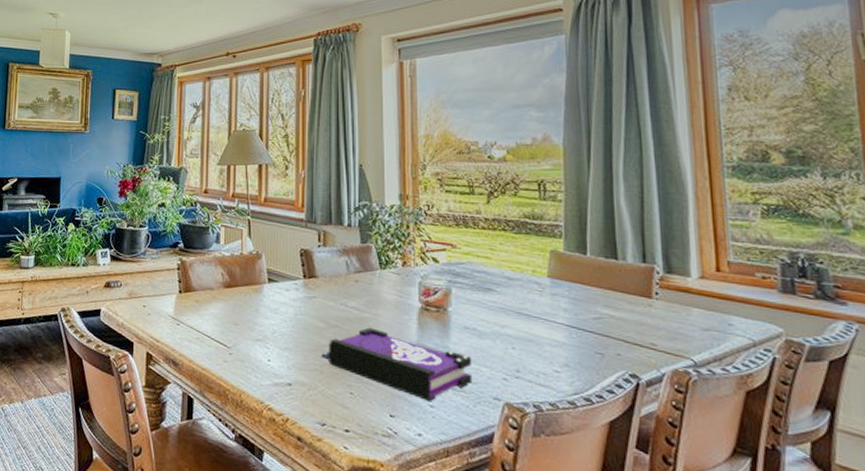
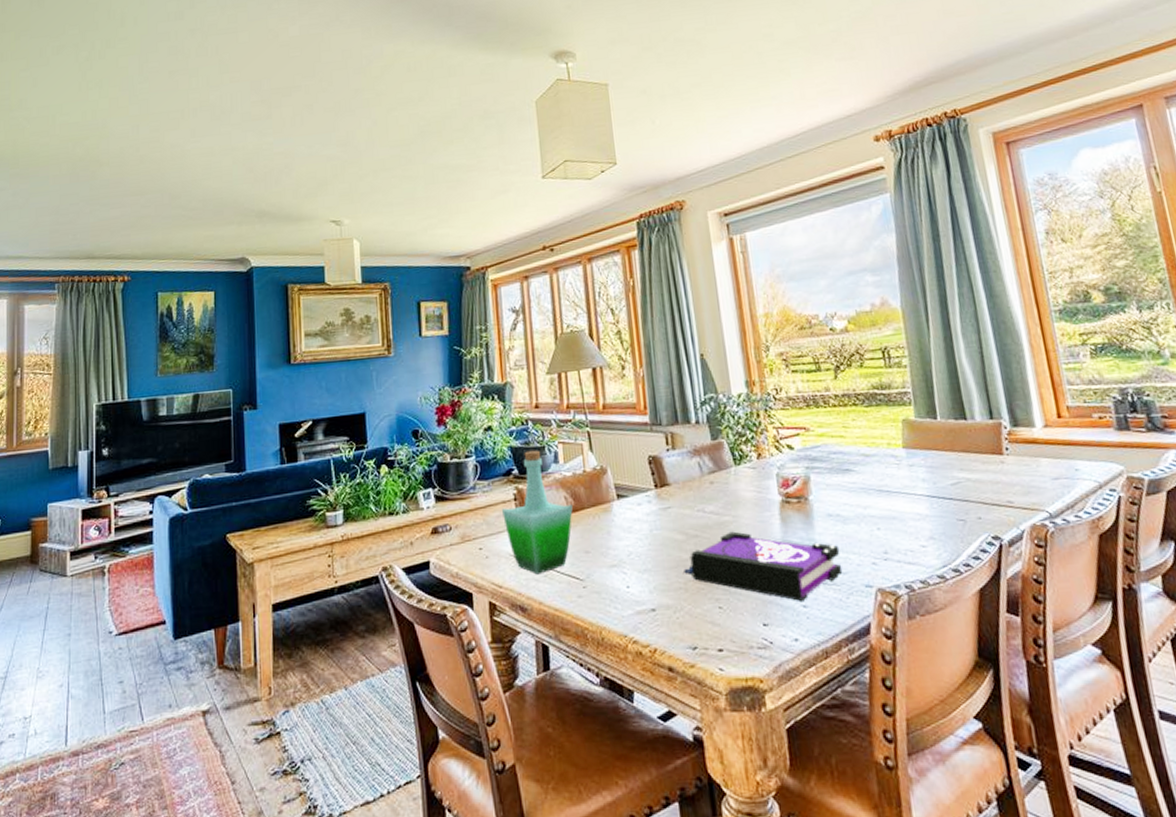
bottle: none [166,229,228,336] -> present [502,450,573,575]

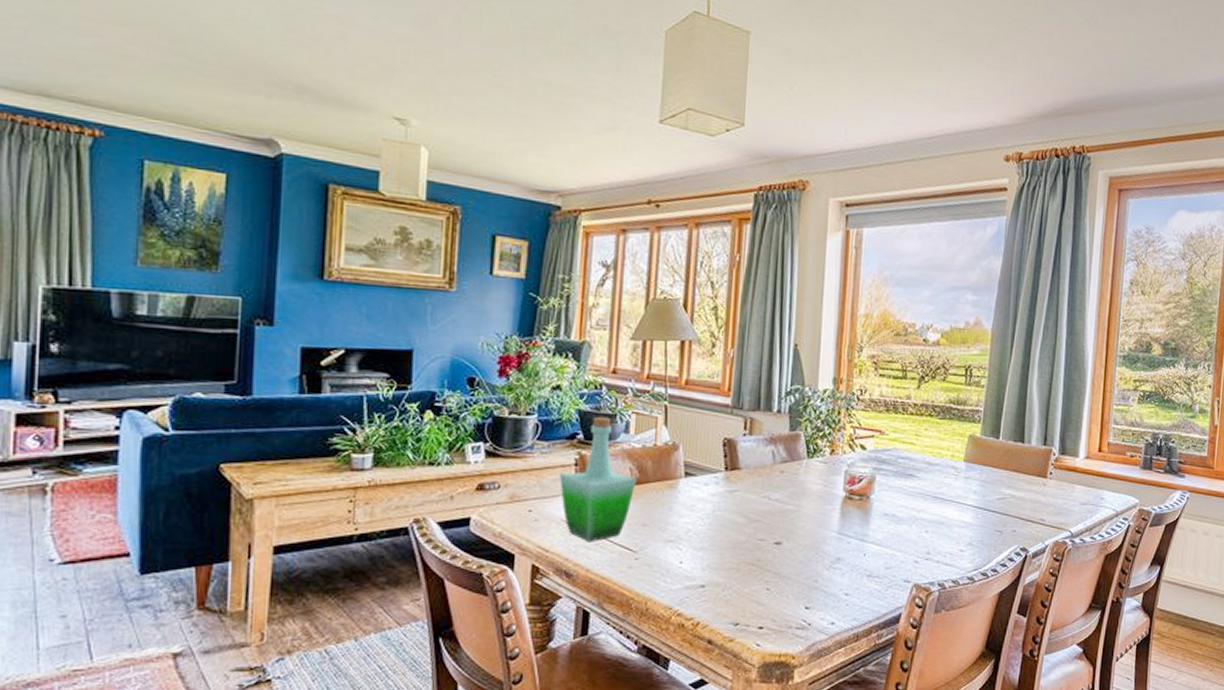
board game: present [684,531,843,601] -> none [739,520,889,589]

